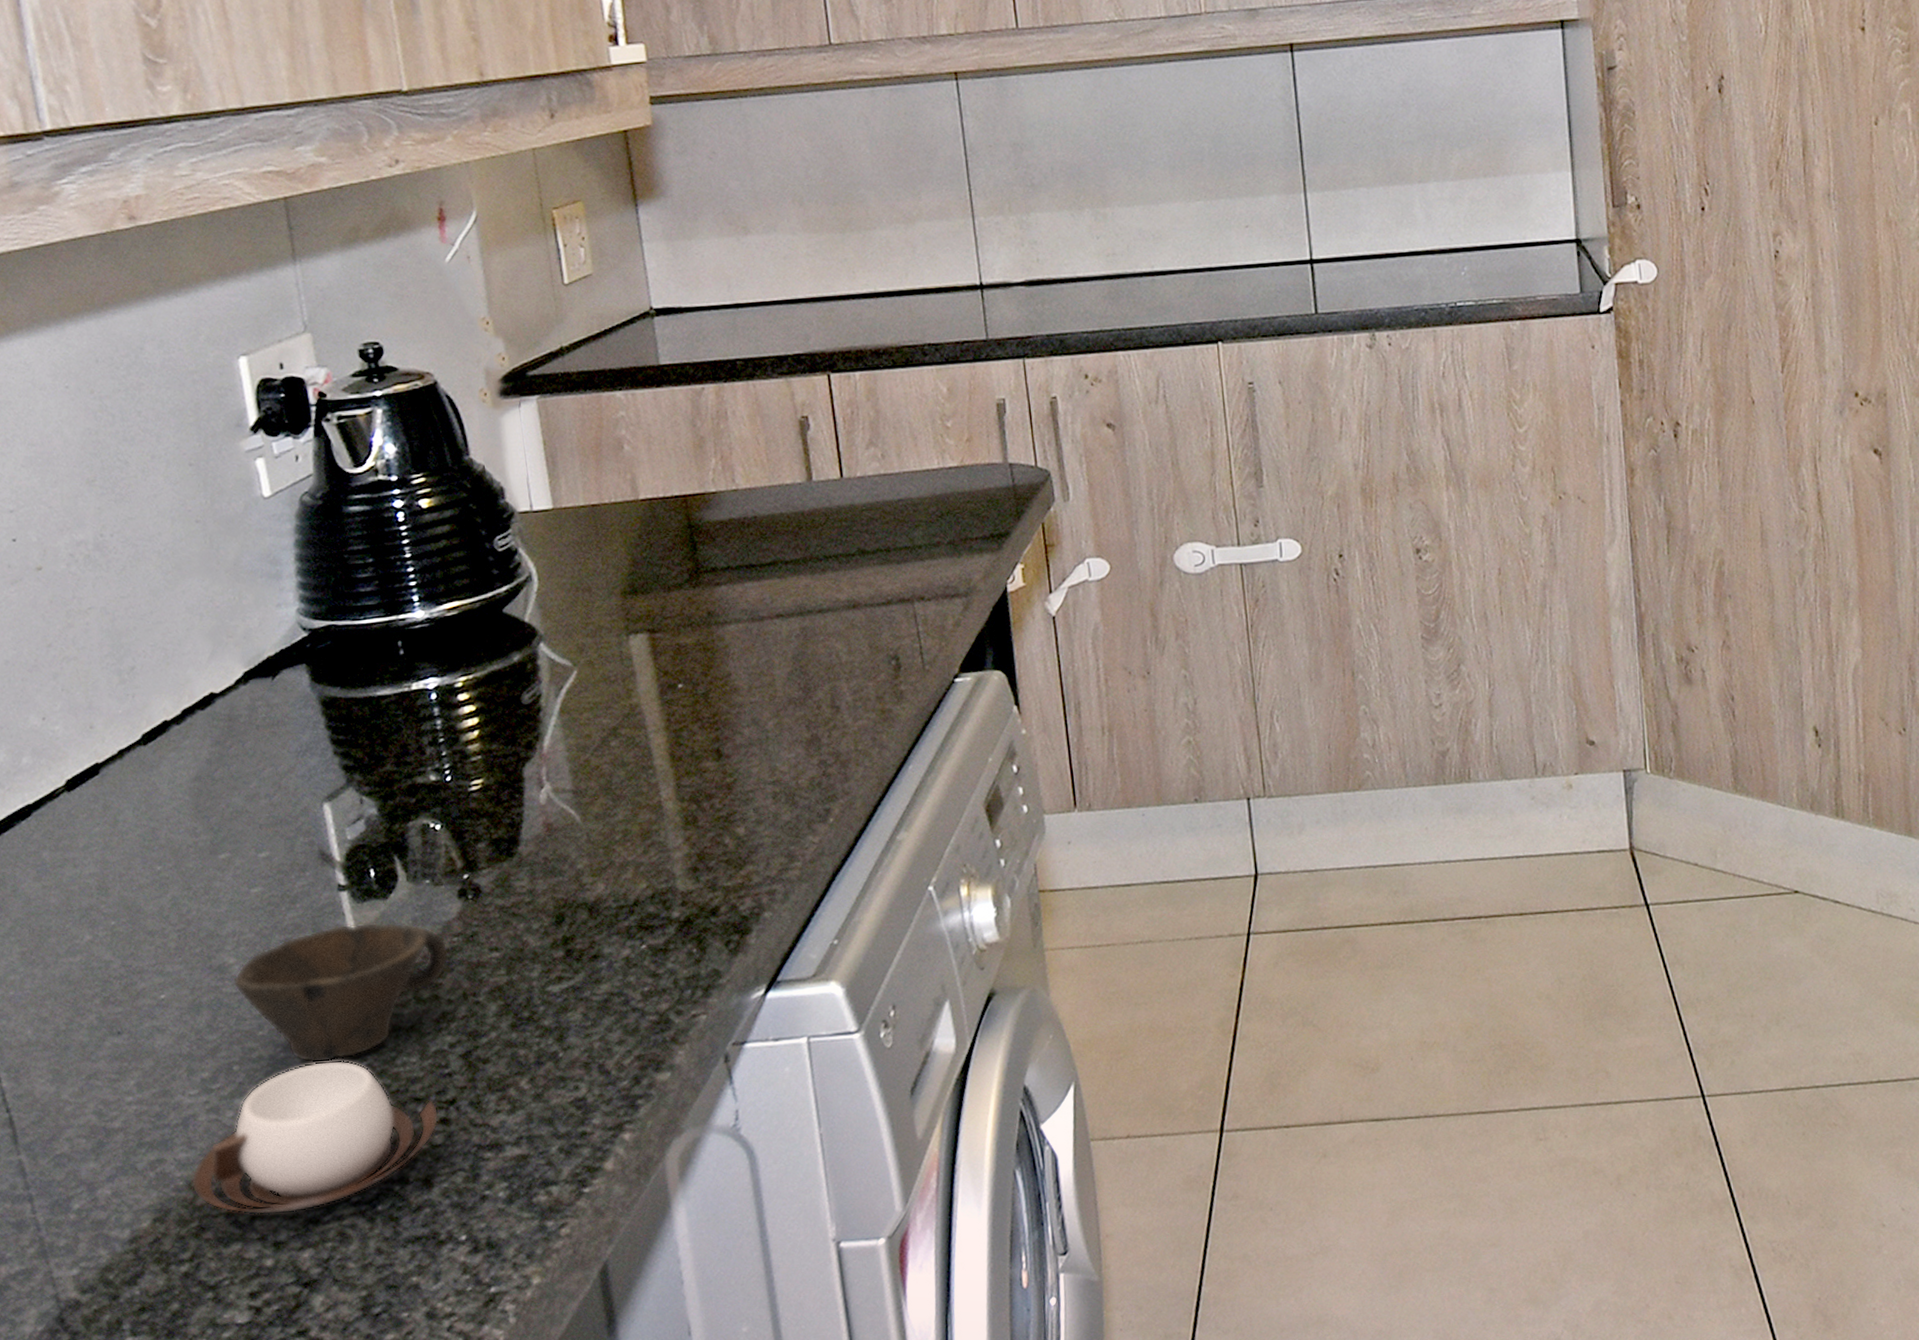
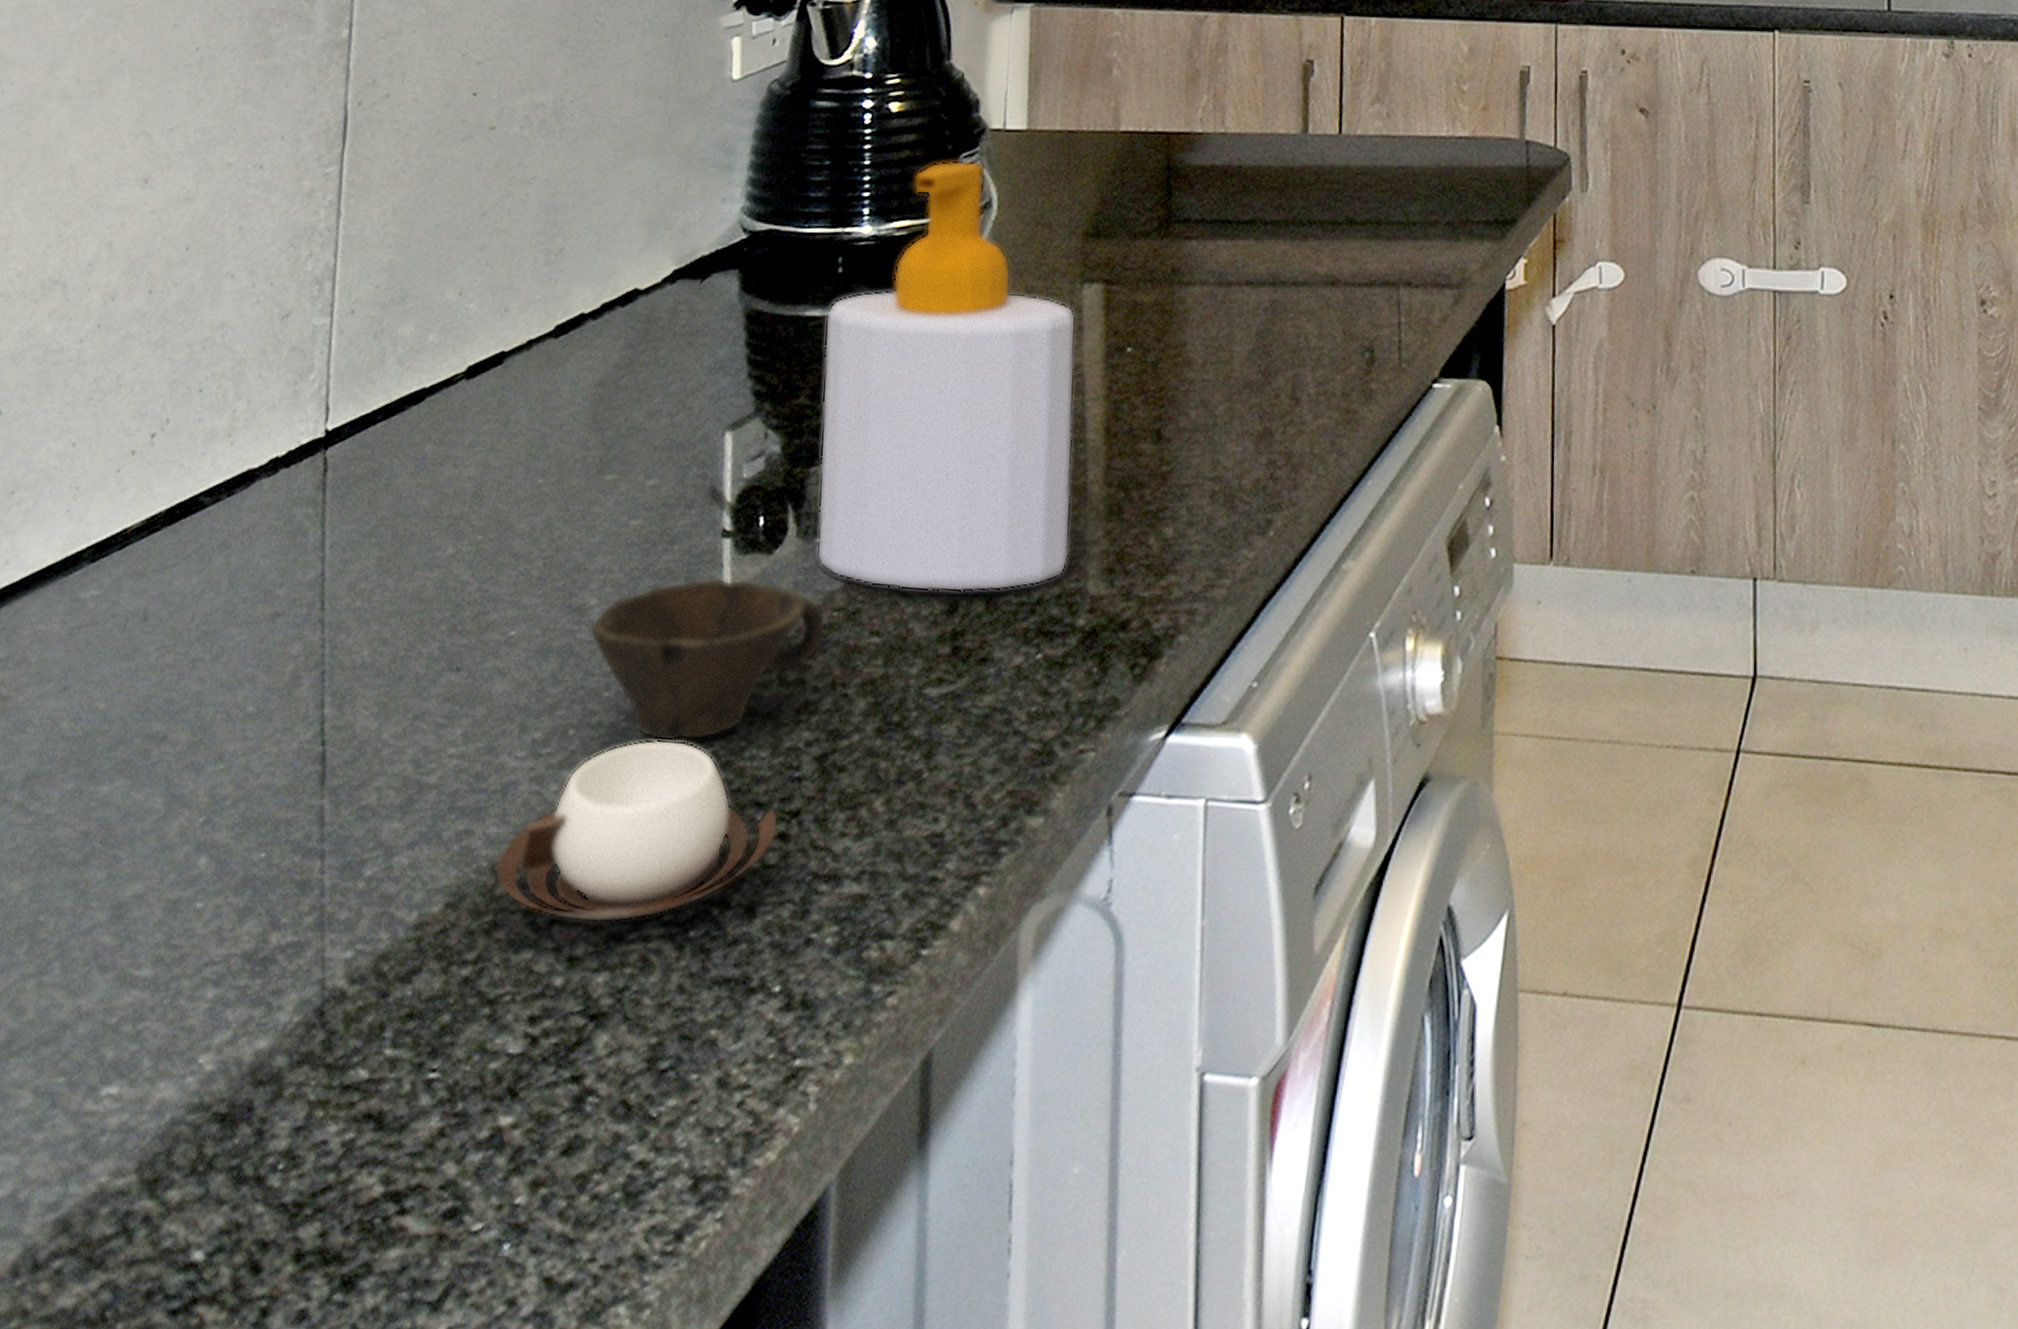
soap bottle: none [396,542,656,912] -> present [816,160,1077,593]

